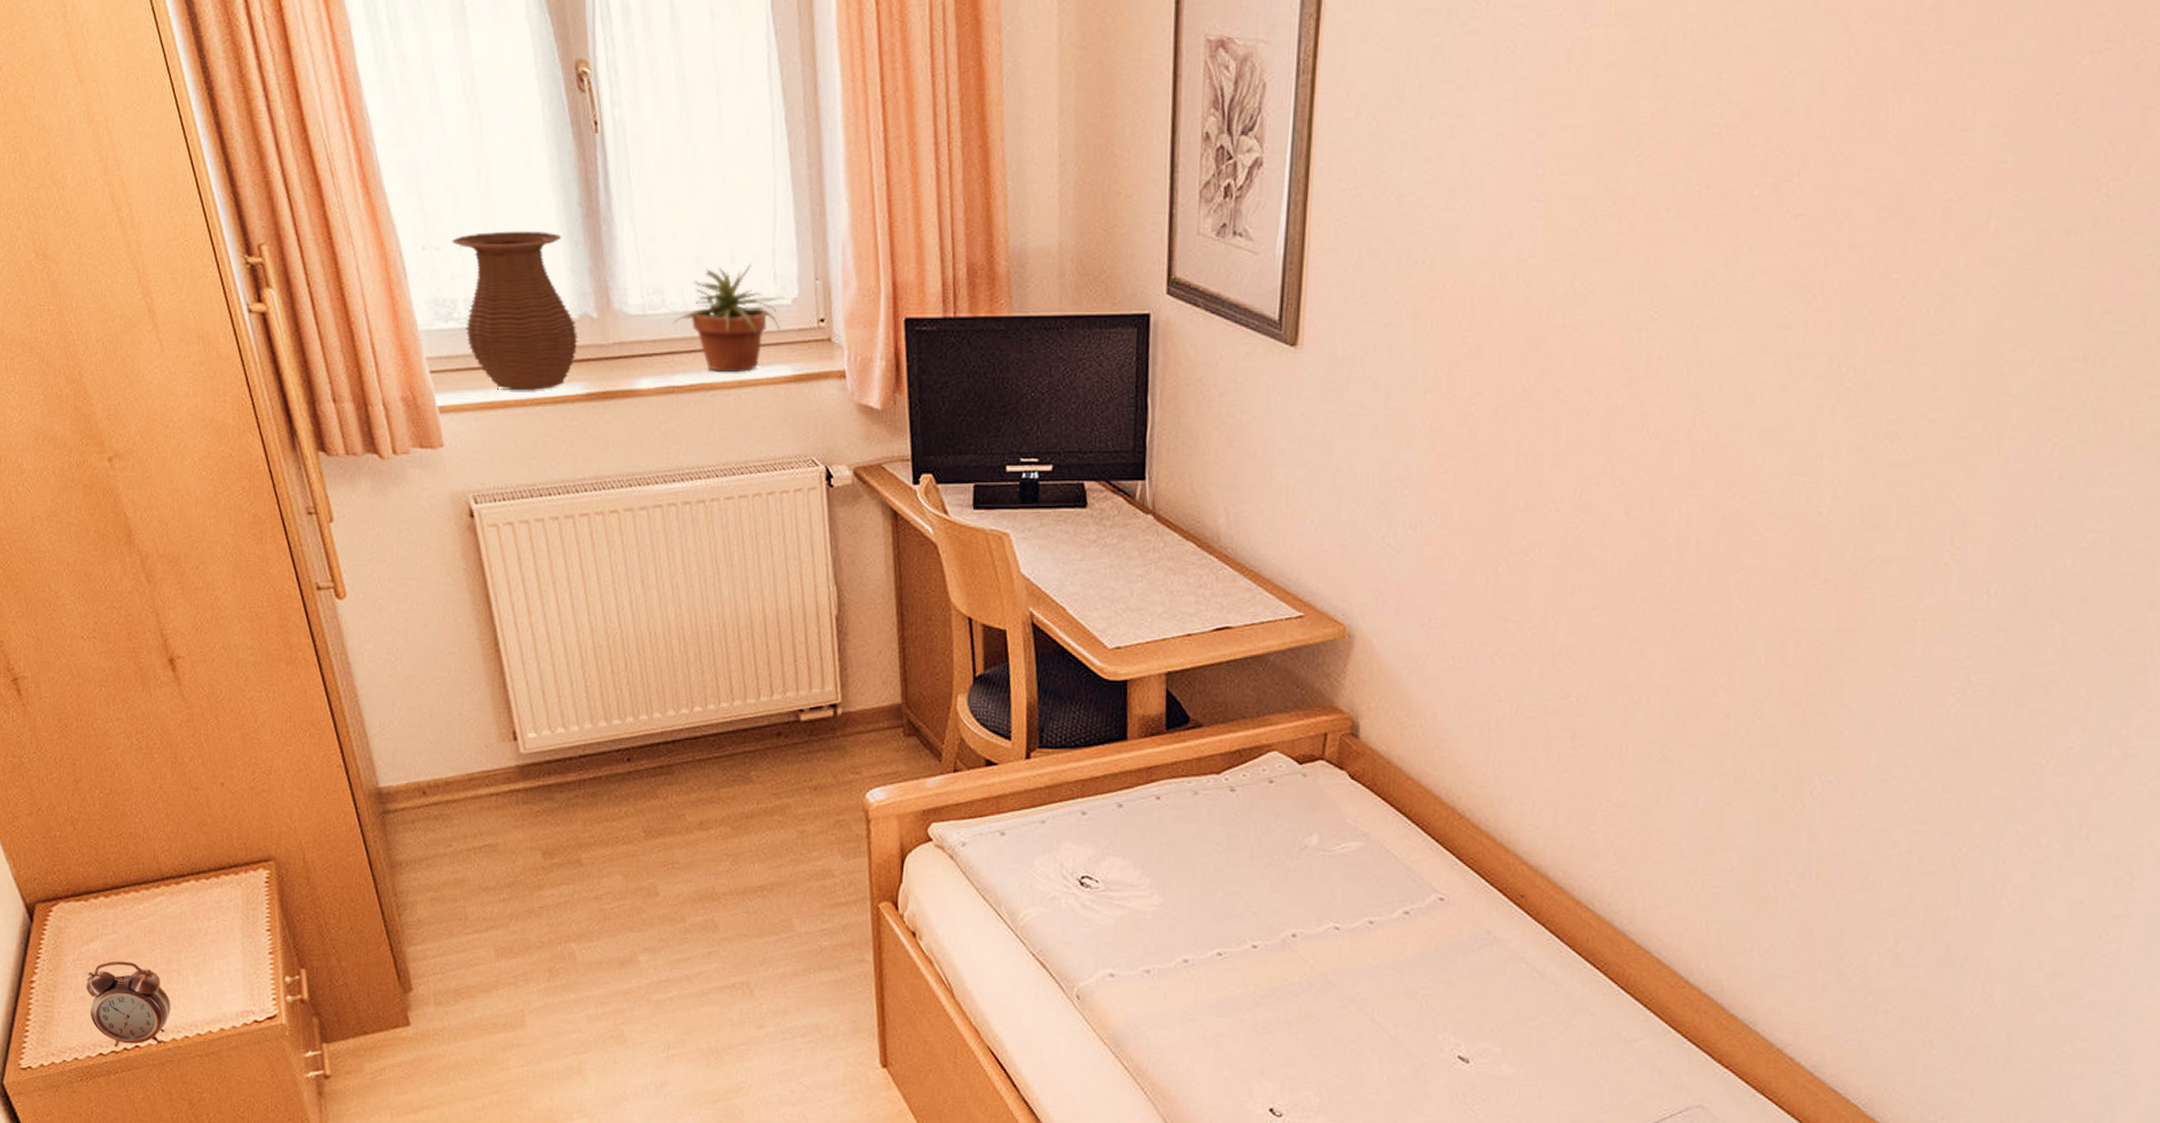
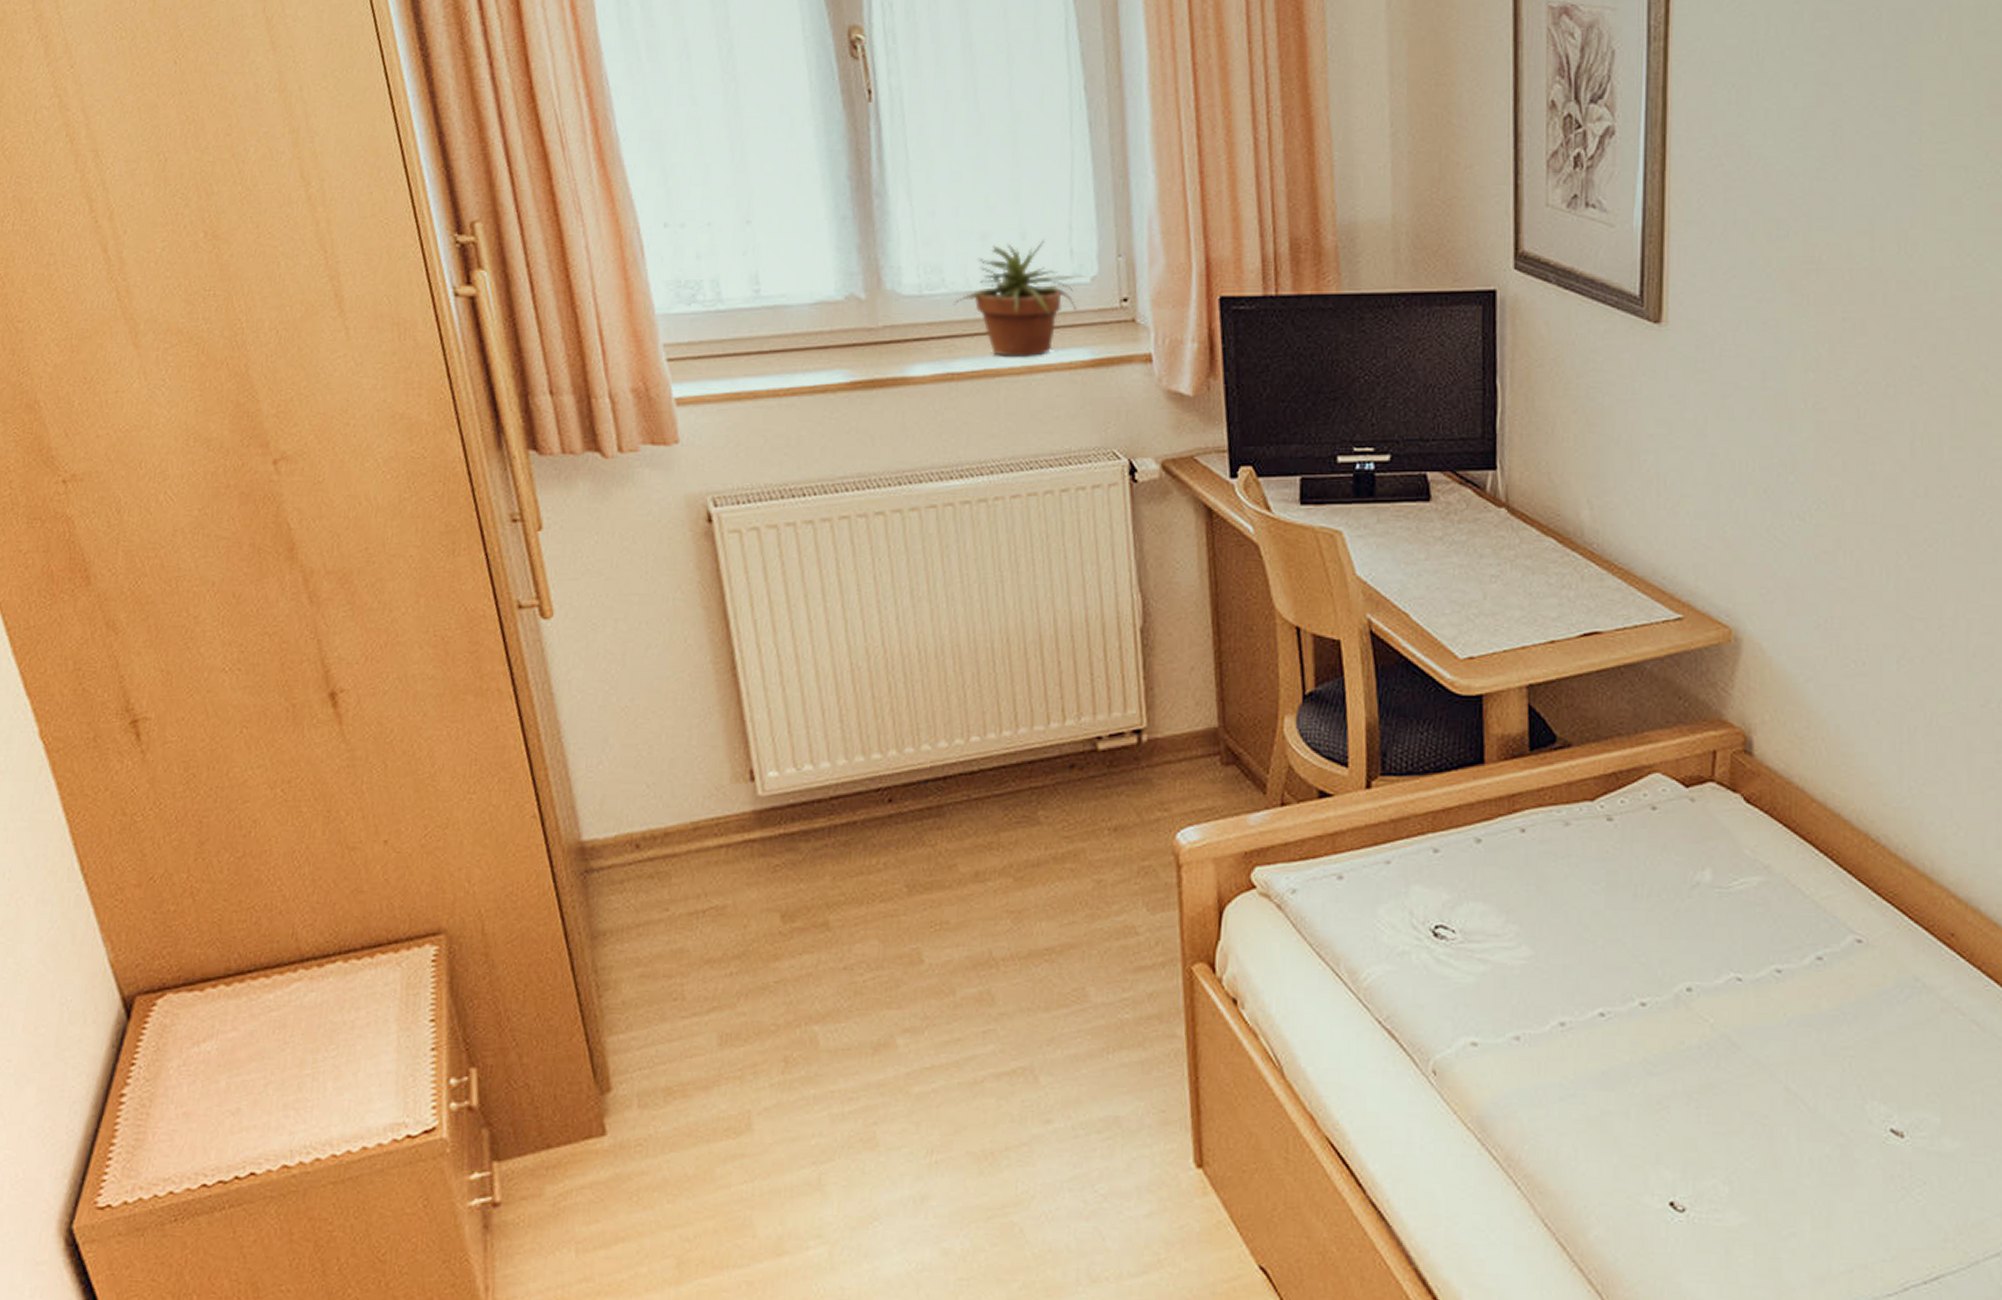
alarm clock: present [85,961,171,1048] -> none [191,1065,301,1177]
vase: present [451,231,578,391] -> none [698,206,843,380]

